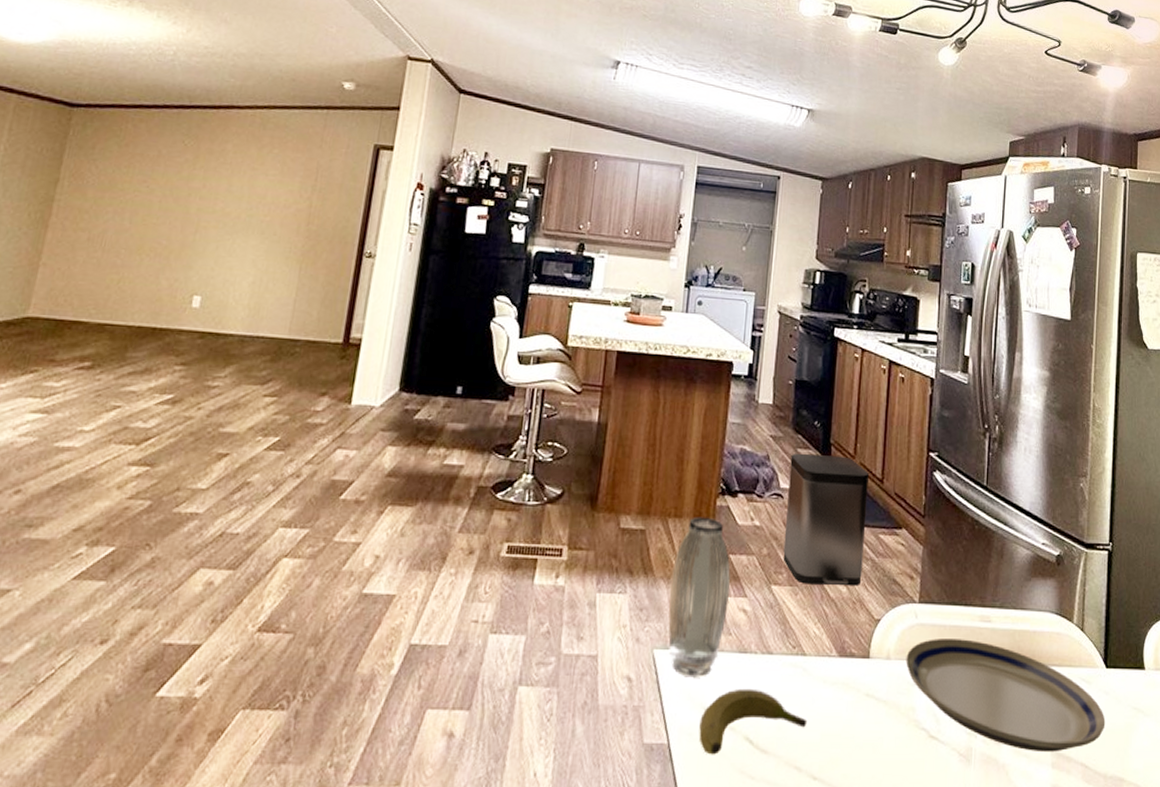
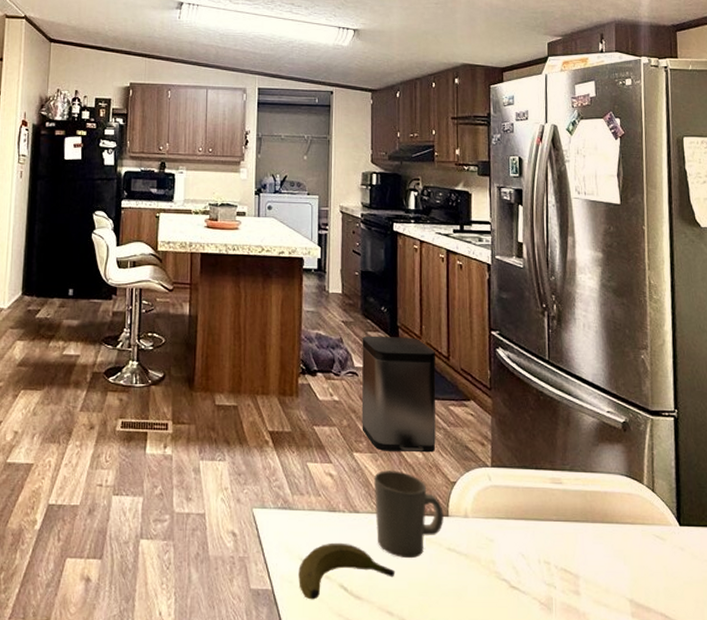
vase: present [668,516,731,677] -> none [263,394,316,533]
mug: none [789,606,865,706] -> present [374,470,444,559]
plate: present [906,639,1106,753] -> none [483,499,683,603]

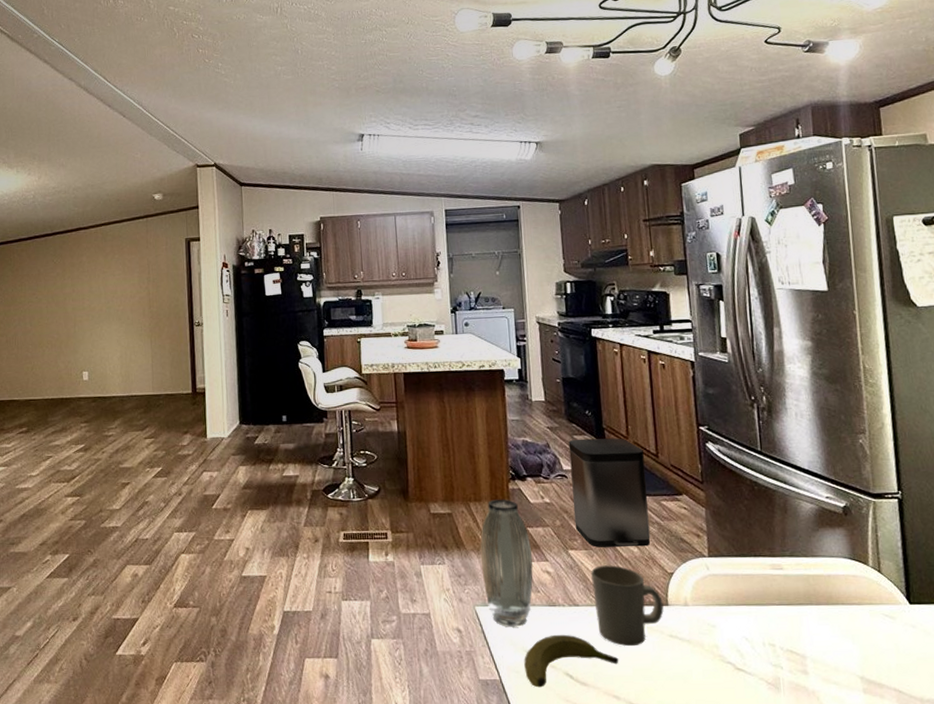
vase: none [263,394,316,533] -> present [479,499,533,627]

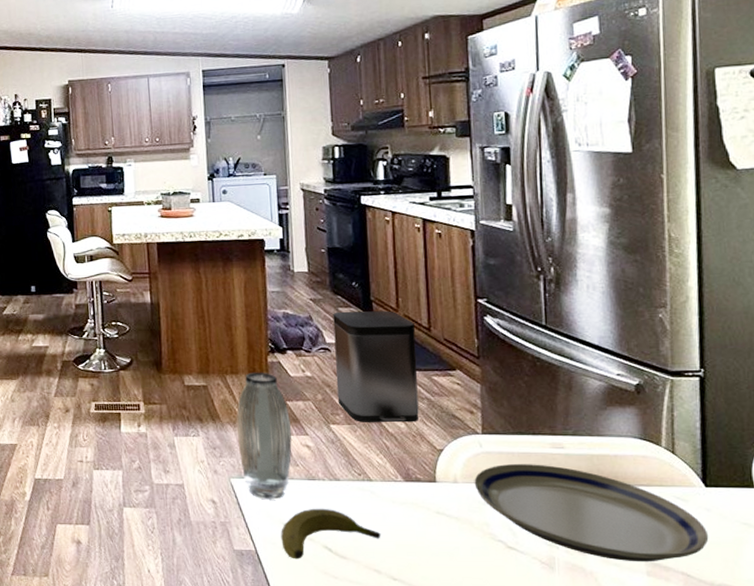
mug: present [591,565,664,647] -> none [354,440,431,522]
plate: none [703,585,916,680] -> present [474,464,709,562]

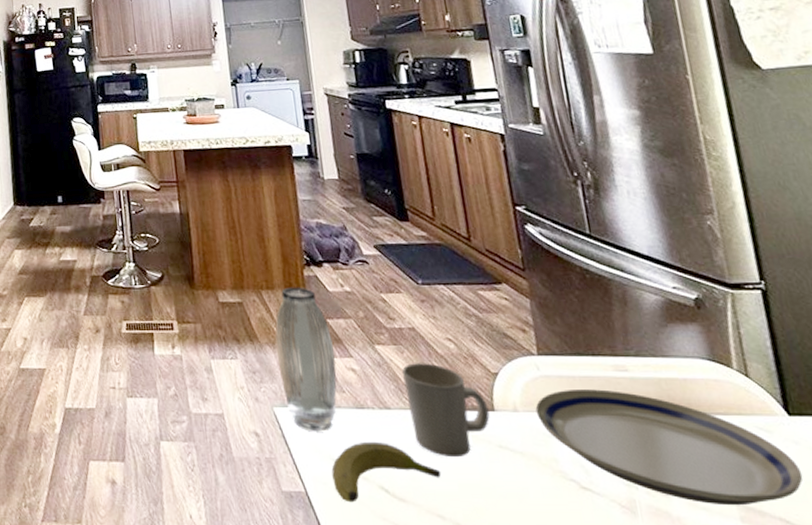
pedal bin: present [333,310,419,423] -> none [367,219,468,343]
mug: none [354,440,431,522] -> present [402,363,490,458]

